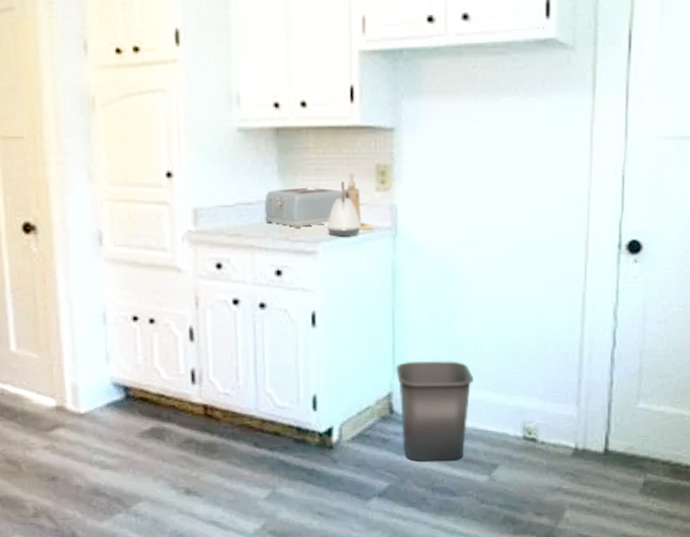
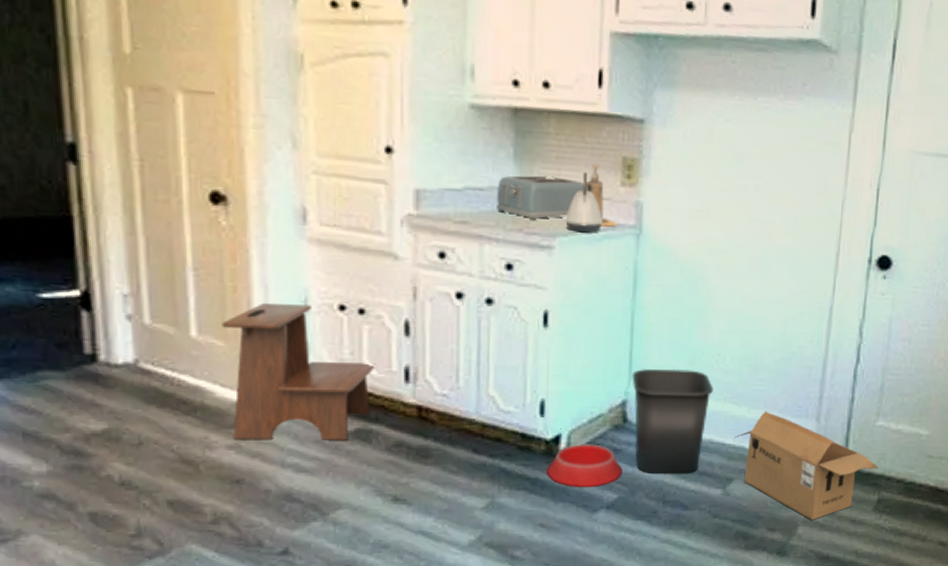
step stool: none [35,318,166,441] -> present [221,303,375,441]
pet bowl: none [321,434,392,477] -> present [546,443,623,488]
cardboard box: none [496,397,642,504] -> present [734,411,878,520]

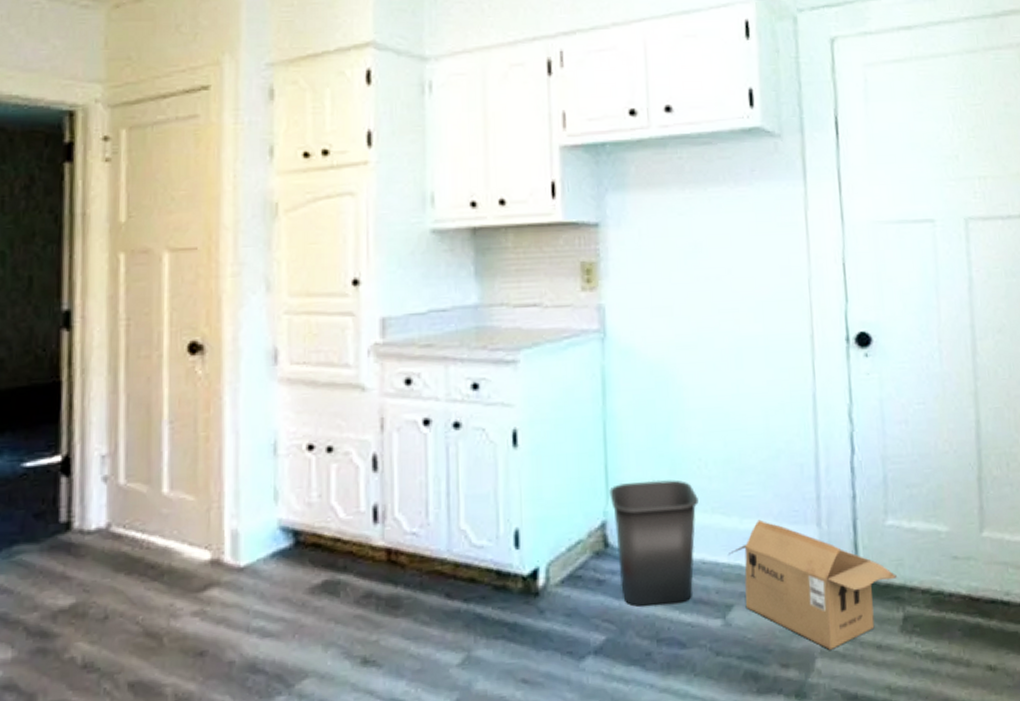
step stool: present [221,303,375,441] -> none [193,448,343,604]
toaster: present [495,175,584,221] -> none [459,289,545,337]
pet bowl: present [546,443,623,488] -> none [525,576,609,630]
kettle: present [565,172,603,233] -> none [528,282,566,343]
soap dispenser: present [585,163,618,227] -> none [546,271,582,334]

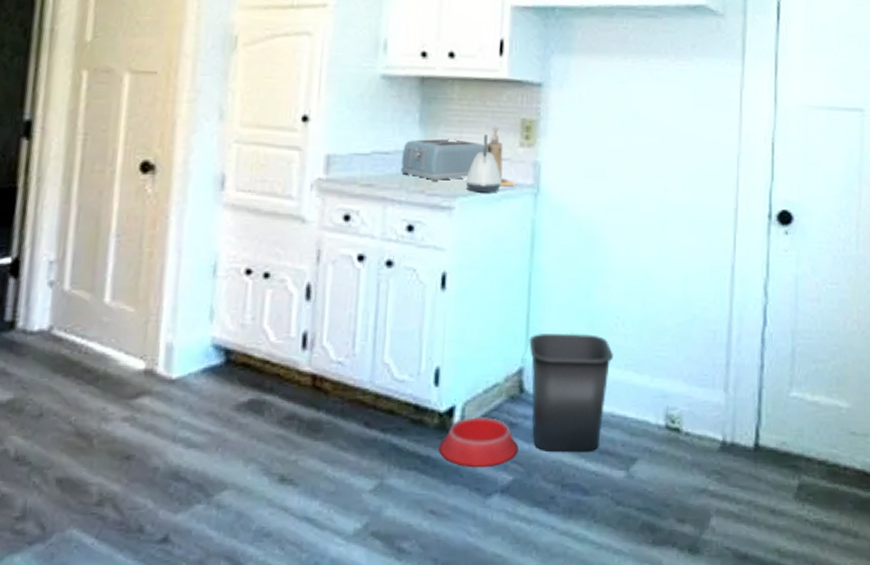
toaster: none [459,289,545,337] -> present [400,138,484,183]
pet bowl: none [525,576,609,630] -> present [439,416,519,468]
kettle: none [528,282,566,343] -> present [465,135,502,193]
soap dispenser: none [546,271,582,334] -> present [485,126,517,187]
cardboard box: present [727,519,897,650] -> none [636,380,796,509]

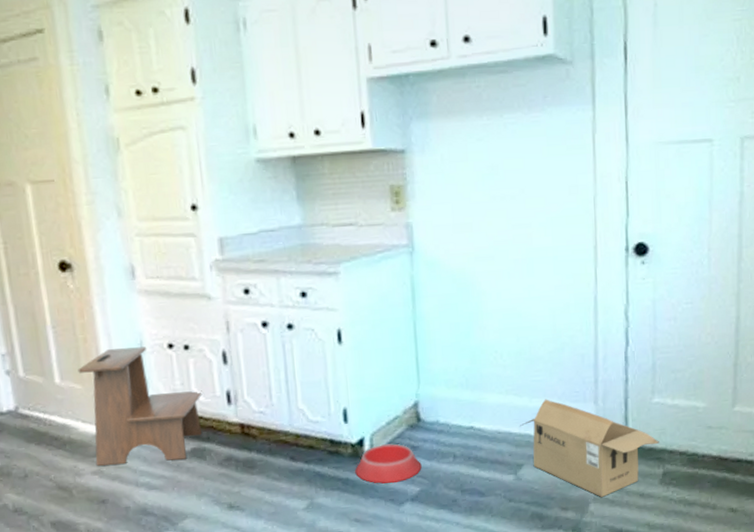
step stool: none [130,268,275,412] -> present [78,346,203,466]
toaster: present [400,138,484,183] -> none [286,211,359,252]
kettle: present [465,135,502,193] -> none [346,204,379,257]
soap dispenser: present [485,126,517,187] -> none [360,194,393,249]
waste bin: present [529,333,613,453] -> none [420,368,495,466]
cardboard box: none [636,380,796,509] -> present [519,399,659,497]

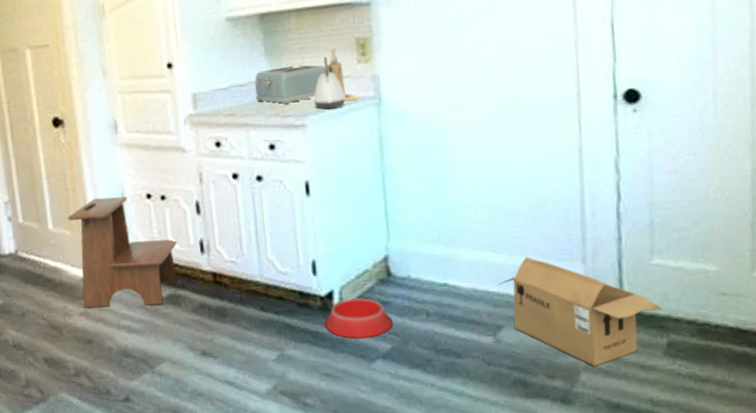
toaster: none [286,211,359,252] -> present [254,64,326,106]
kettle: none [346,204,379,257] -> present [313,57,346,110]
soap dispenser: none [360,194,393,249] -> present [326,47,360,101]

